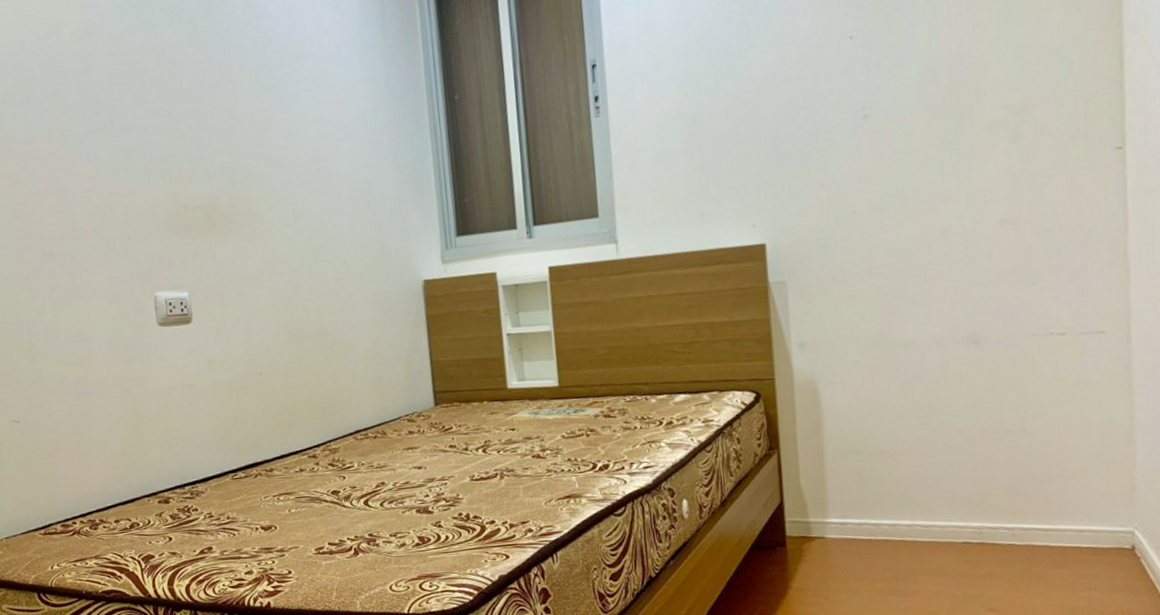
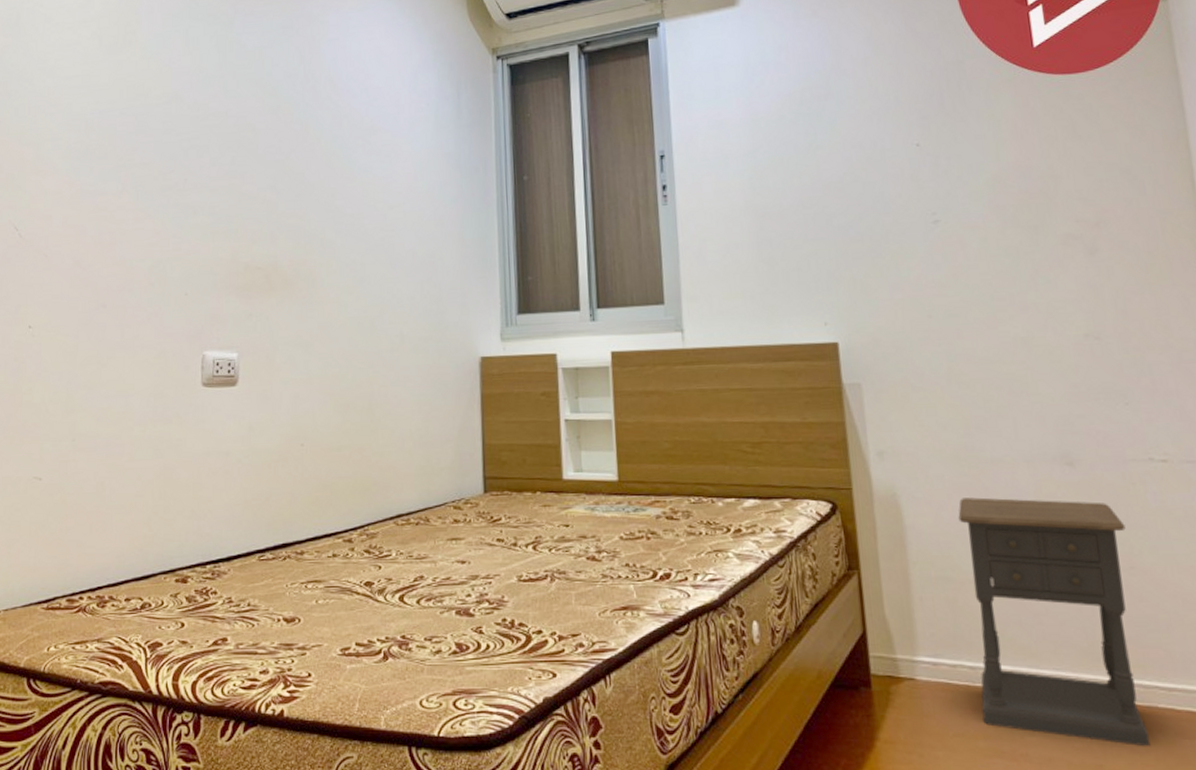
nightstand: none [870,375,1025,577] -> present [958,497,1151,746]

